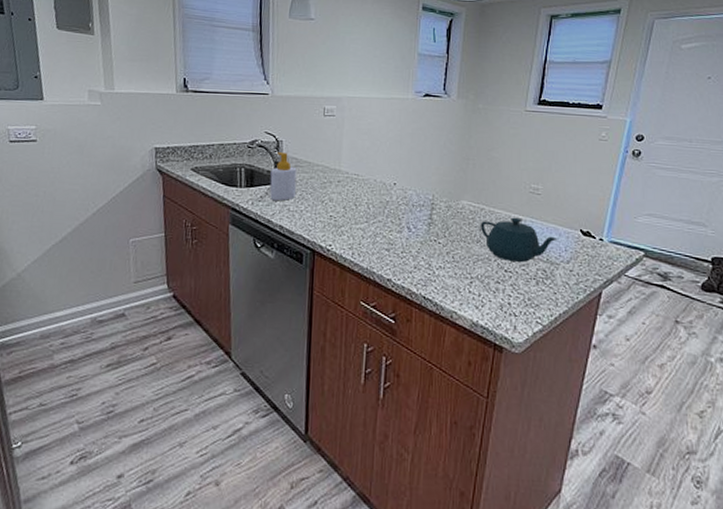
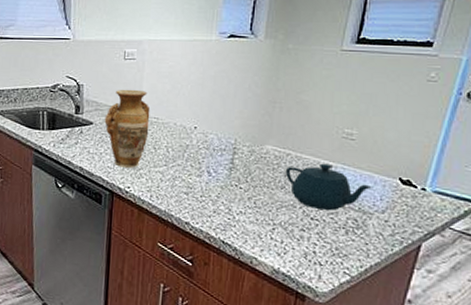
soap bottle: present [270,152,297,201] -> none [71,96,97,144]
vase: none [304,145,351,226] -> present [104,89,151,168]

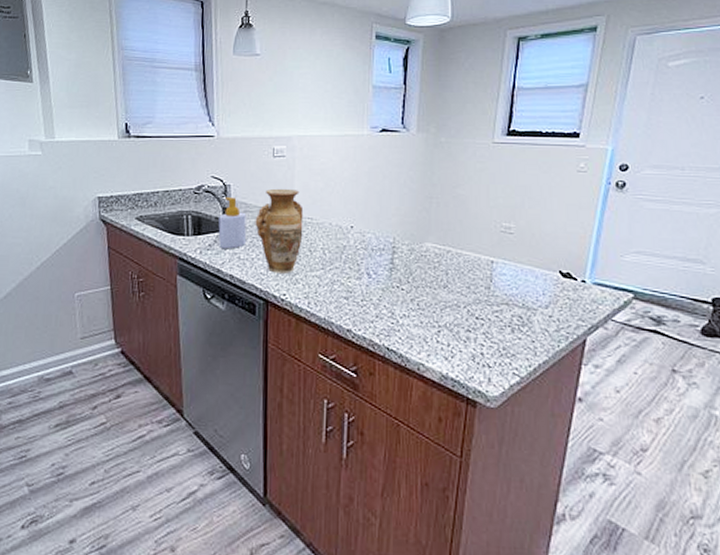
soap bottle: none [71,96,97,144] -> present [218,197,246,249]
teapot: present [285,163,372,211] -> none [446,259,534,309]

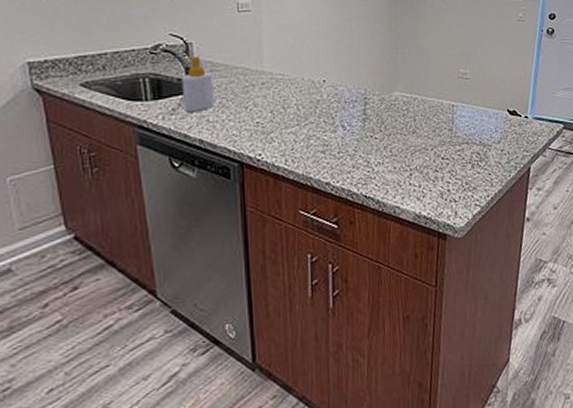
vase: present [255,188,304,273] -> none [223,45,275,133]

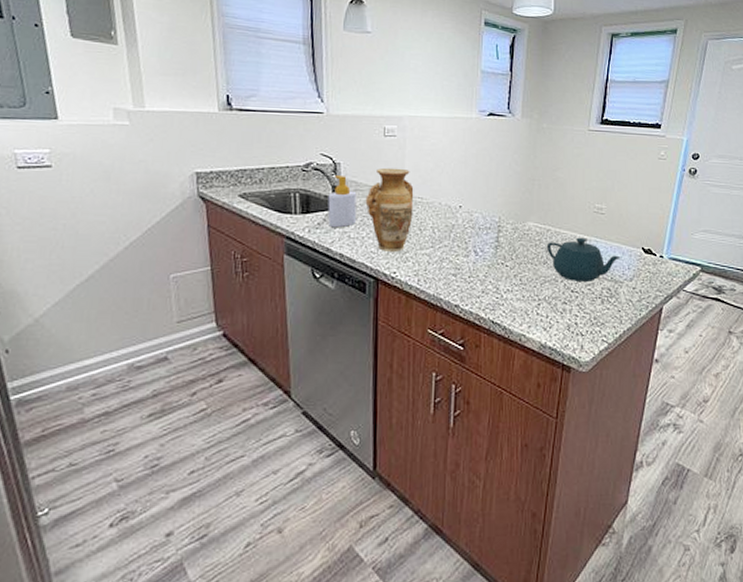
vase: none [223,45,275,133] -> present [365,167,414,252]
teapot: none [414,104,488,149] -> present [546,237,621,283]

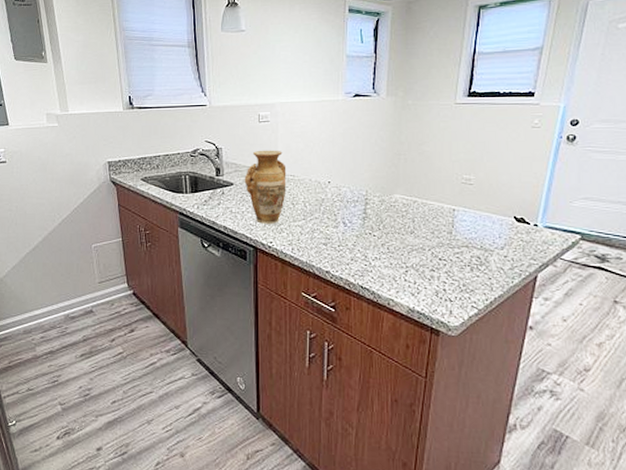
soap bottle: present [328,176,357,228] -> none [212,159,237,204]
teapot: present [546,237,621,283] -> none [413,208,491,251]

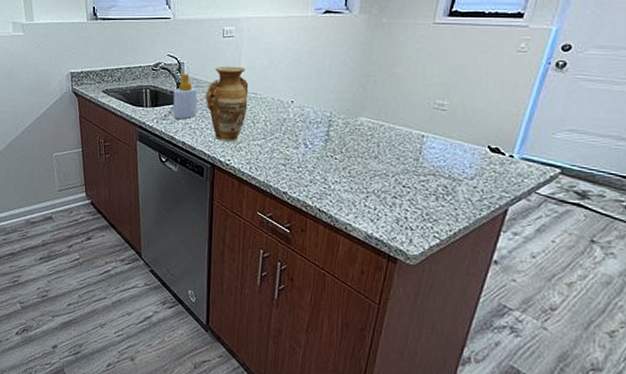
soap bottle: none [212,159,237,204] -> present [173,74,198,120]

